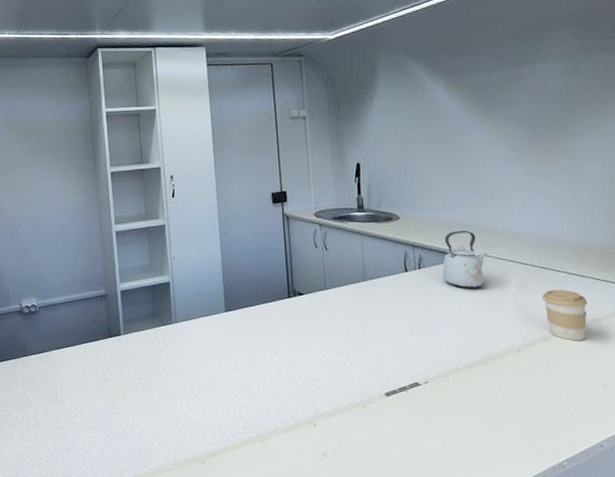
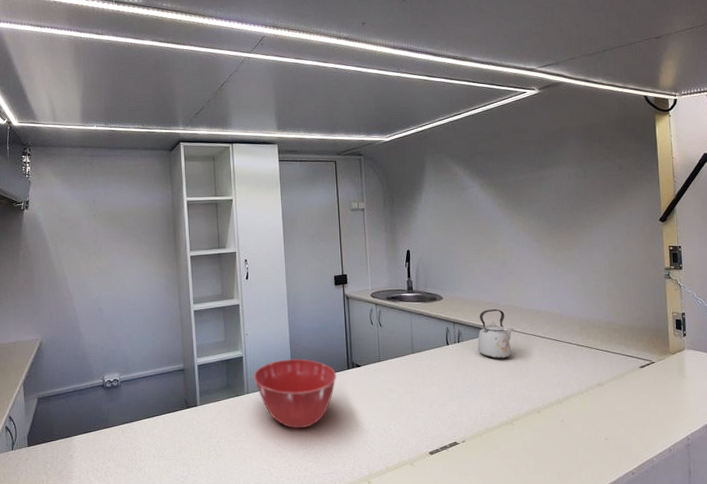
mixing bowl: none [182,285,276,363] -> present [253,359,337,429]
coffee cup: present [542,290,587,341] -> none [558,359,593,403]

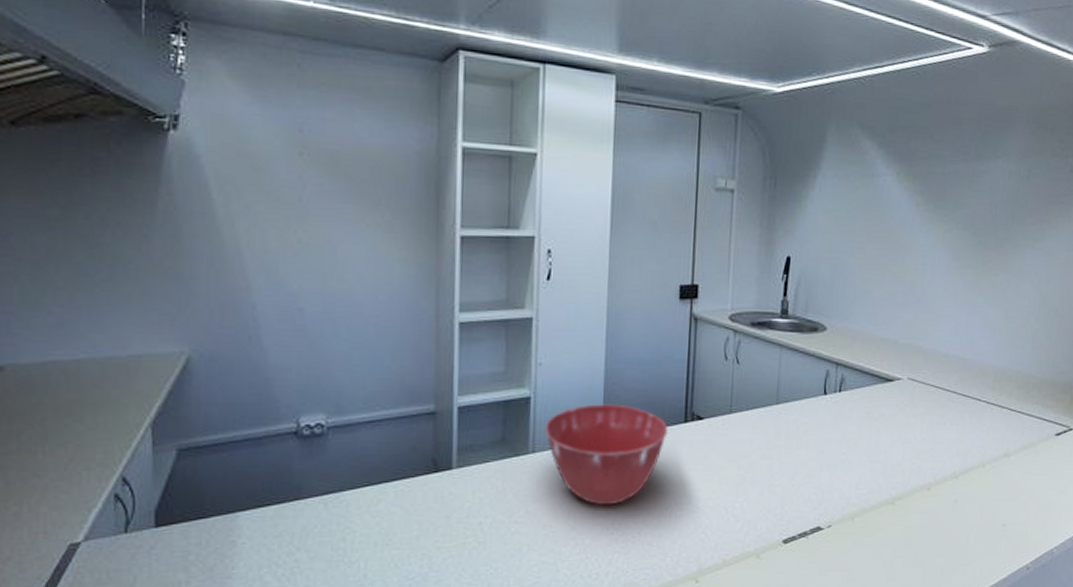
kettle: present [477,308,514,359] -> none [863,348,913,417]

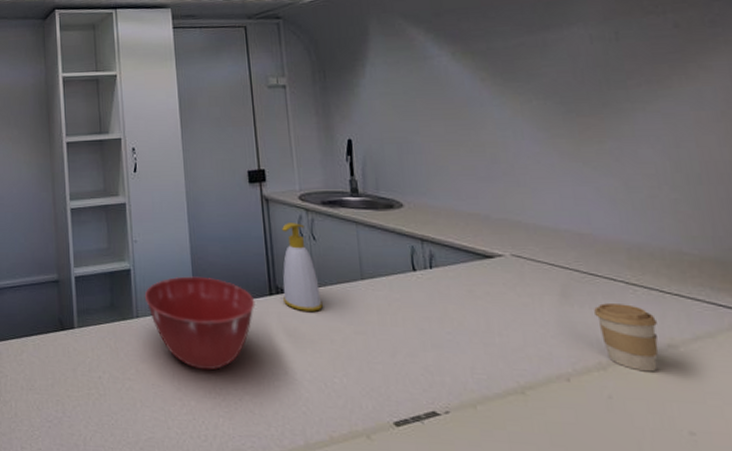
soap bottle: none [697,345,736,438] -> present [282,223,323,311]
coffee cup: none [960,421,1001,478] -> present [594,303,658,372]

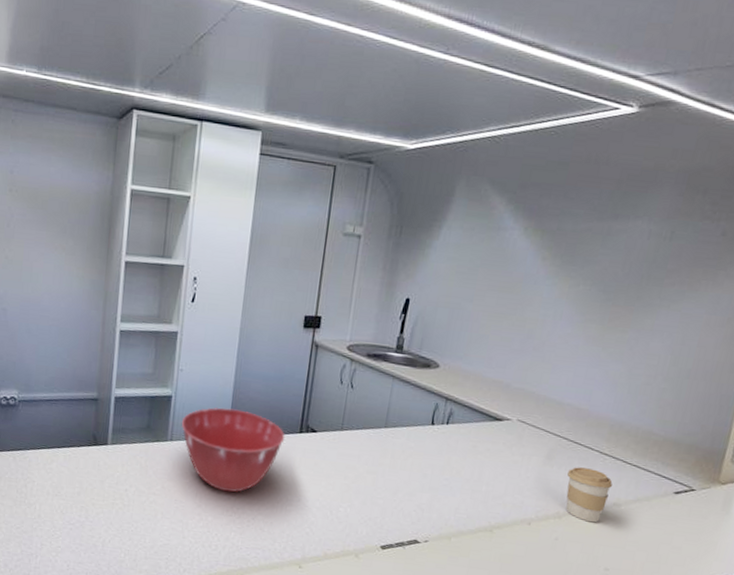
soap bottle: present [282,223,323,311] -> none [310,370,347,451]

